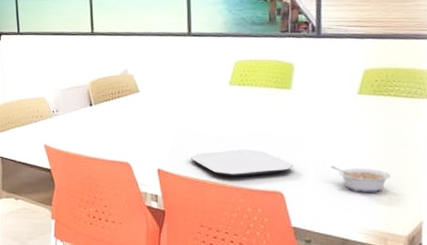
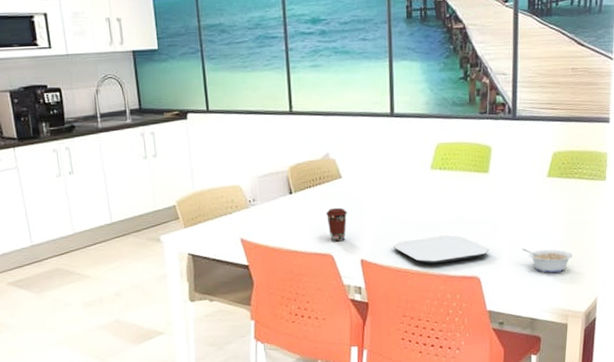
coffee cup: none [124,119,145,151] -> present [326,207,348,242]

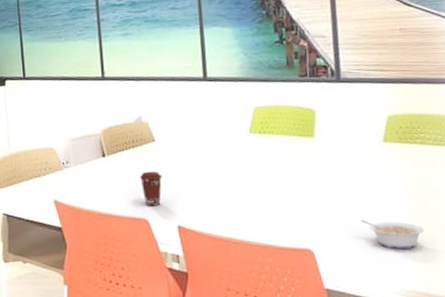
plate: present [393,235,490,264] -> none [212,203,323,234]

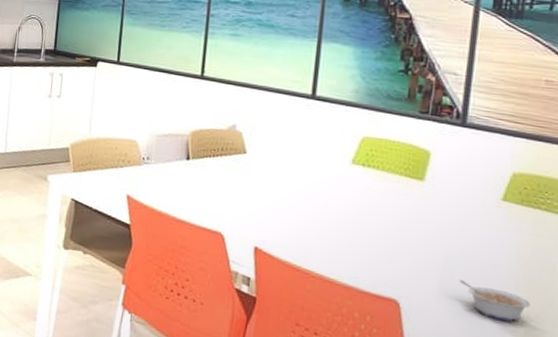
coffee cup: present [140,171,163,206] -> none [223,183,248,222]

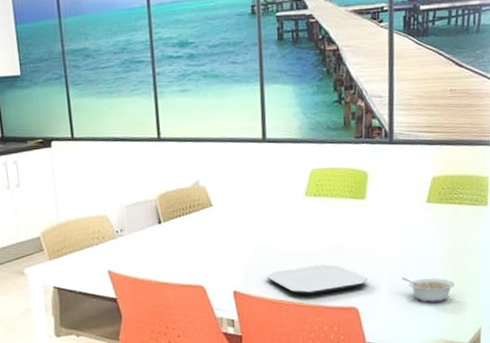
plate: none [294,236,416,277] -> present [267,264,368,295]

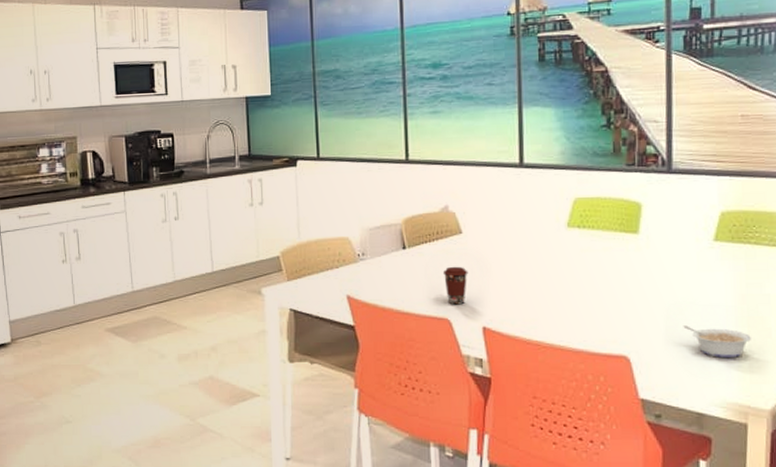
coffee cup: none [197,237,219,273] -> present [444,266,468,305]
plate: present [267,264,368,295] -> none [521,304,642,338]

